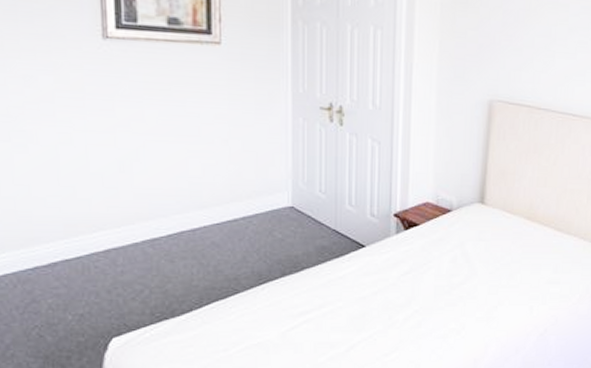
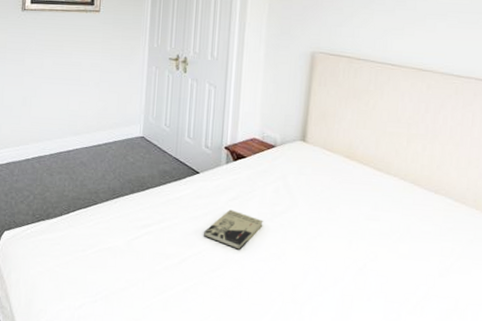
book: none [373,285,441,330] -> present [203,209,263,251]

